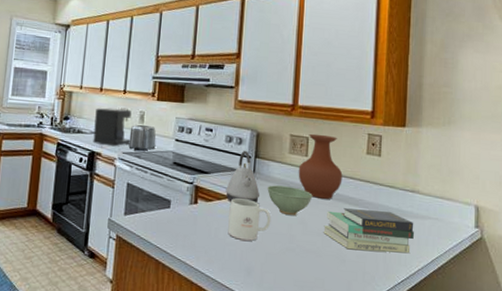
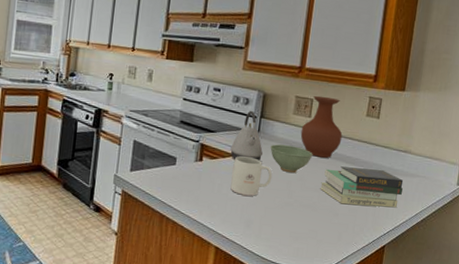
coffee maker: present [93,107,132,147] -> none [100,65,140,105]
toaster: present [128,124,156,152] -> none [136,82,164,110]

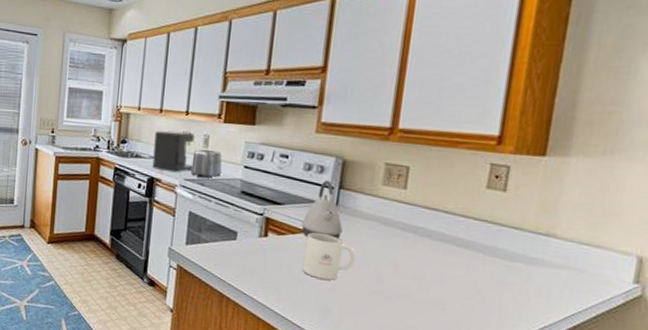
coffee maker: none [100,65,140,105] -> present [152,130,195,173]
toaster: none [136,82,164,110] -> present [191,149,222,179]
bowl: present [270,144,313,174] -> none [352,220,410,256]
vase: present [300,95,343,158] -> none [392,162,452,239]
books: present [320,166,404,208] -> none [420,250,545,308]

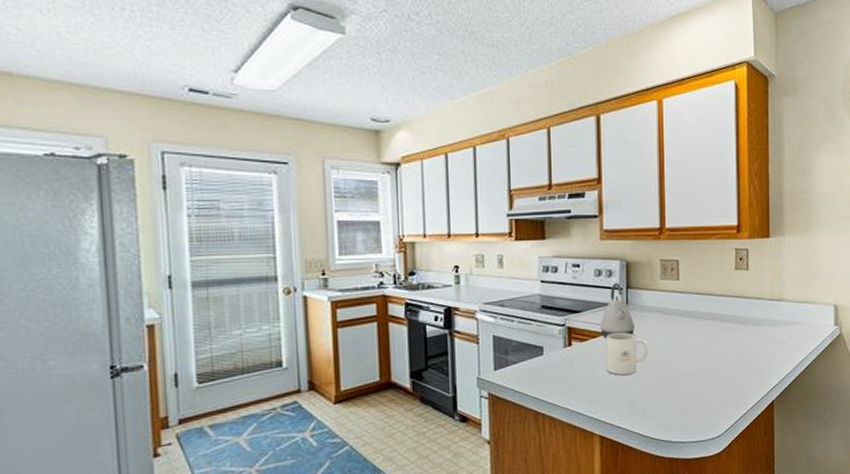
coffee maker: present [152,130,195,173] -> none [446,254,490,299]
toaster: present [191,149,222,179] -> none [488,269,520,300]

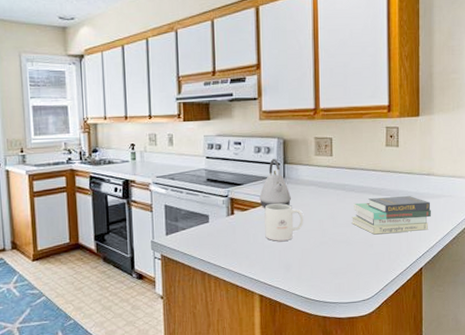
books: none [700,323,782,366] -> present [352,196,431,235]

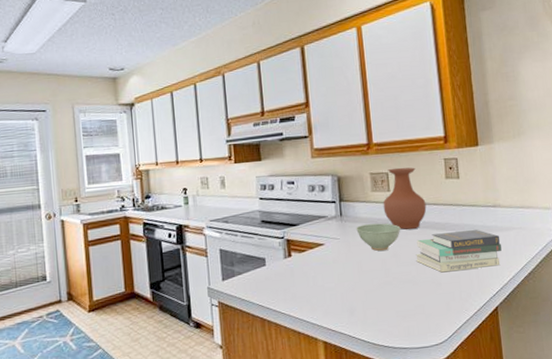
kettle: present [259,159,291,208] -> none [316,197,350,249]
mug: present [264,203,304,241] -> none [323,243,365,283]
bowl: none [298,186,340,213] -> present [356,223,401,252]
vase: none [325,133,366,193] -> present [383,167,427,230]

